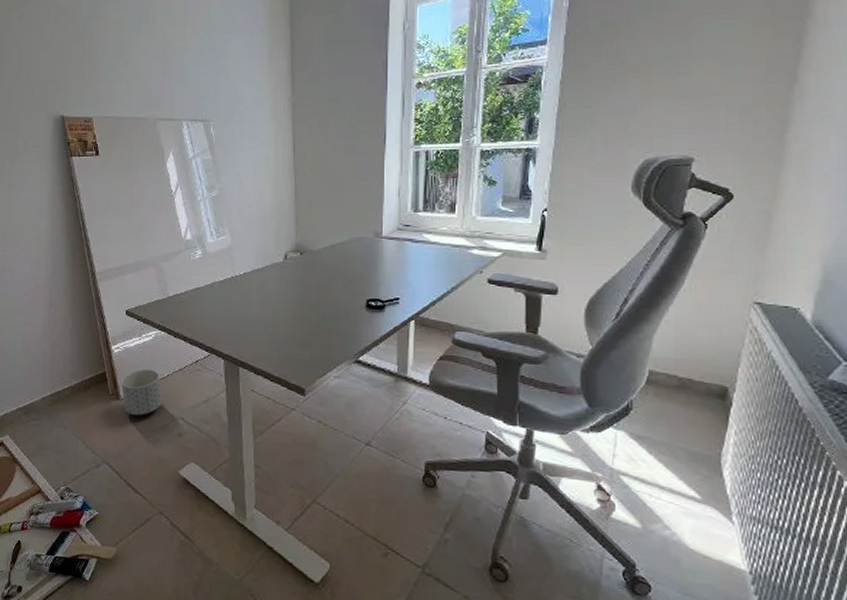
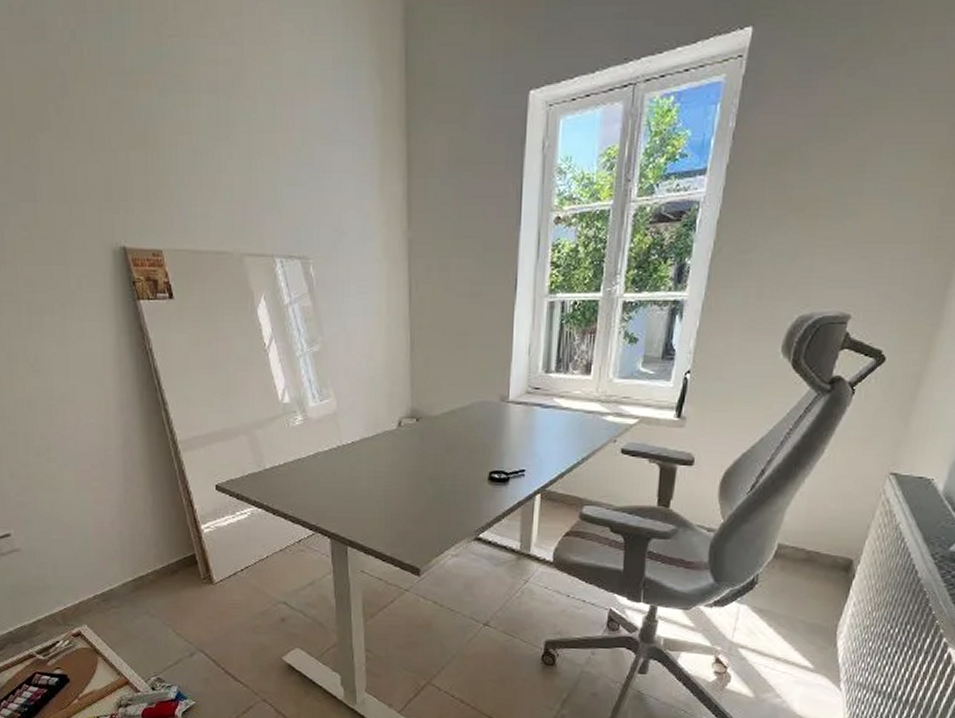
planter: present [122,368,162,416] -> none [214,550,261,601]

